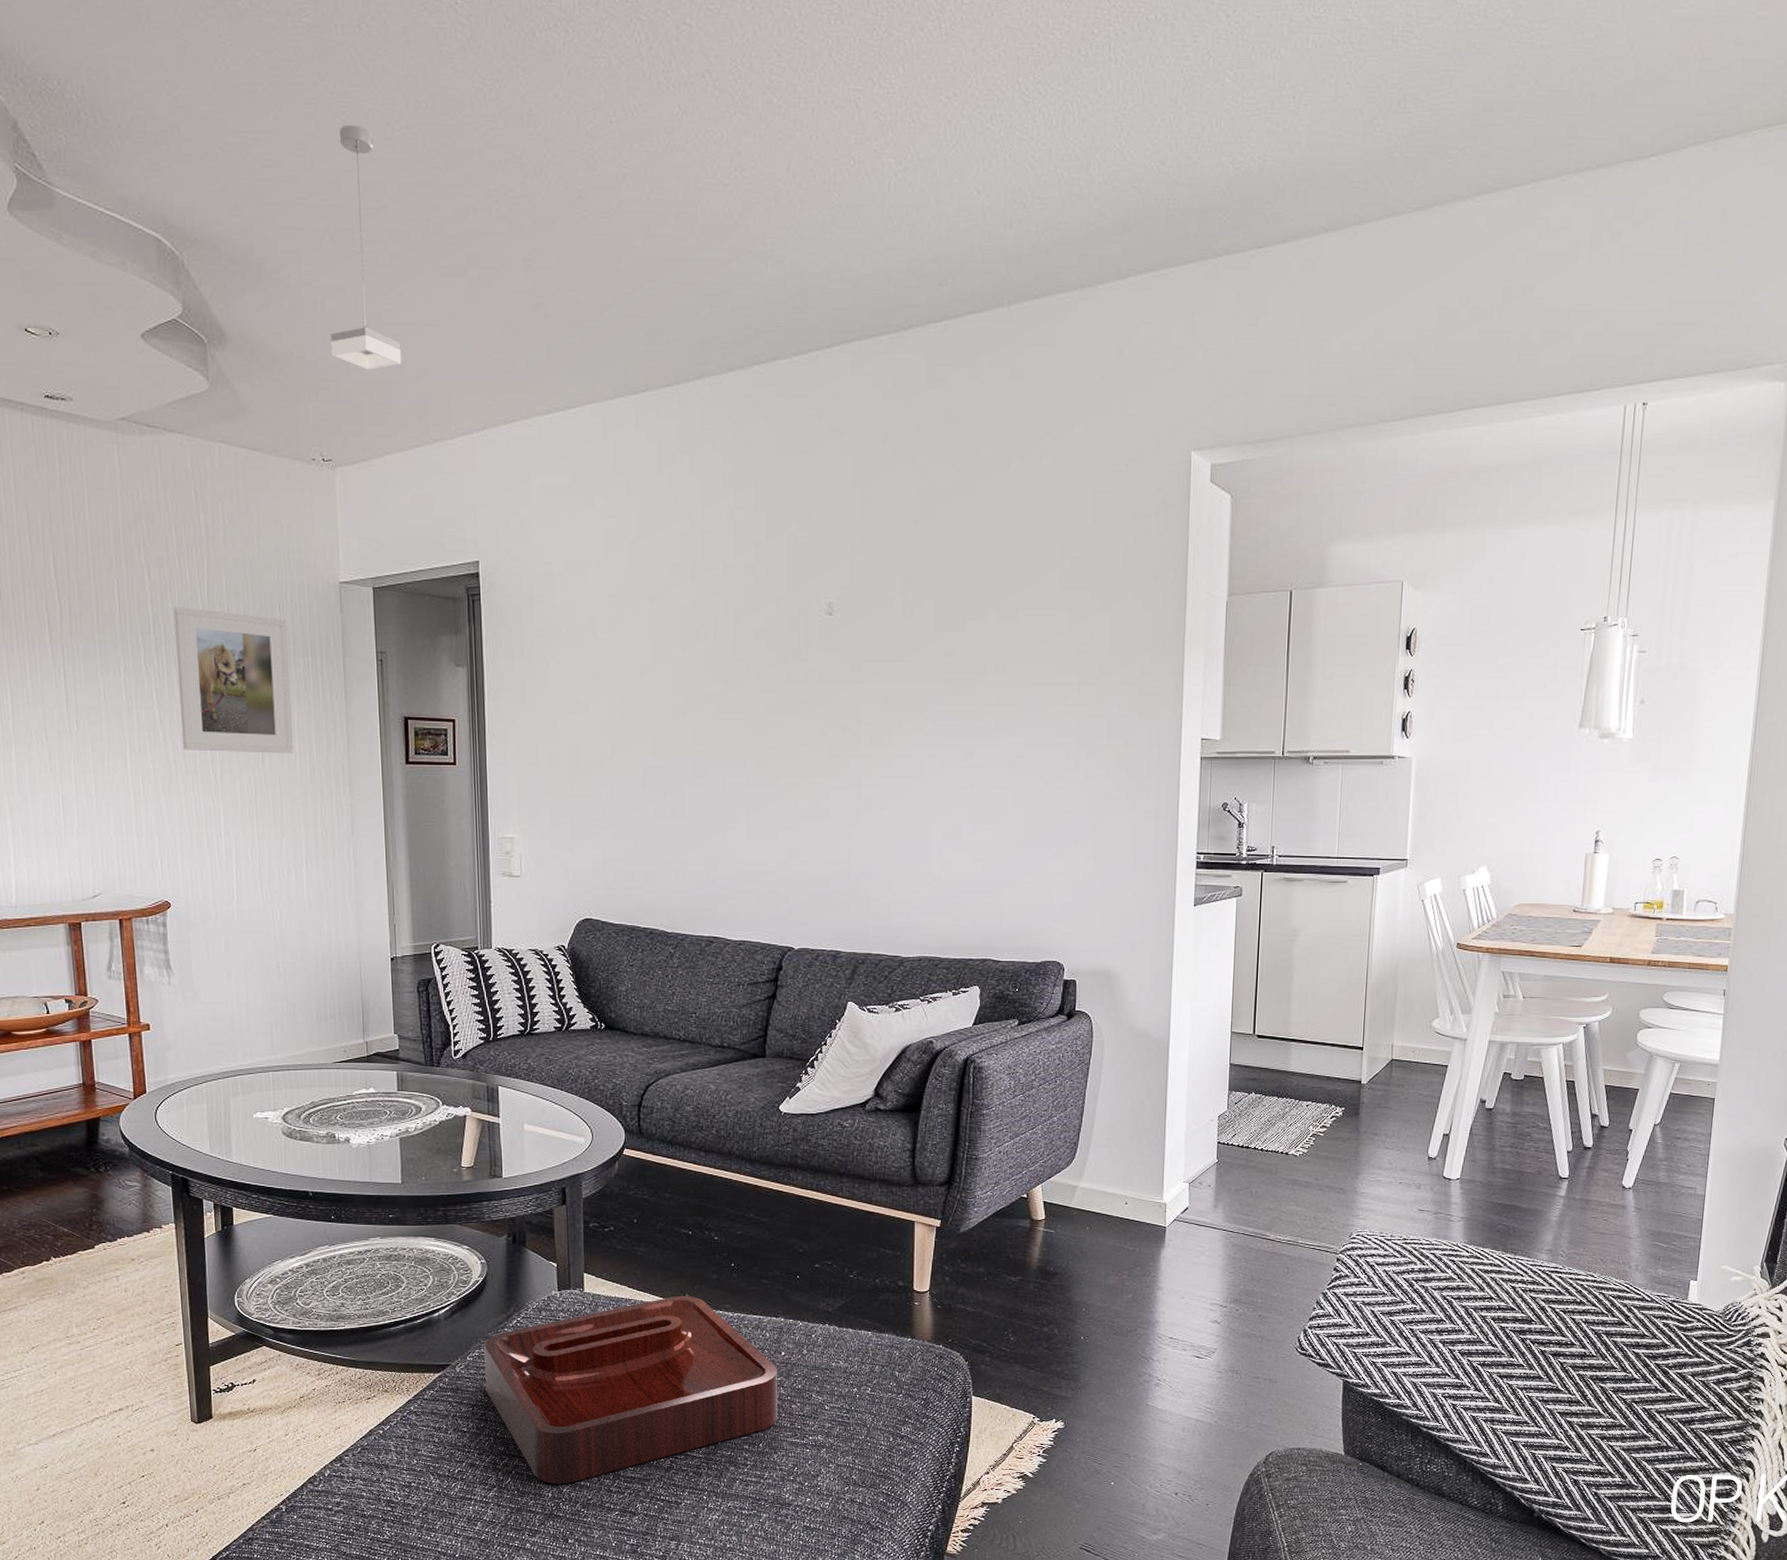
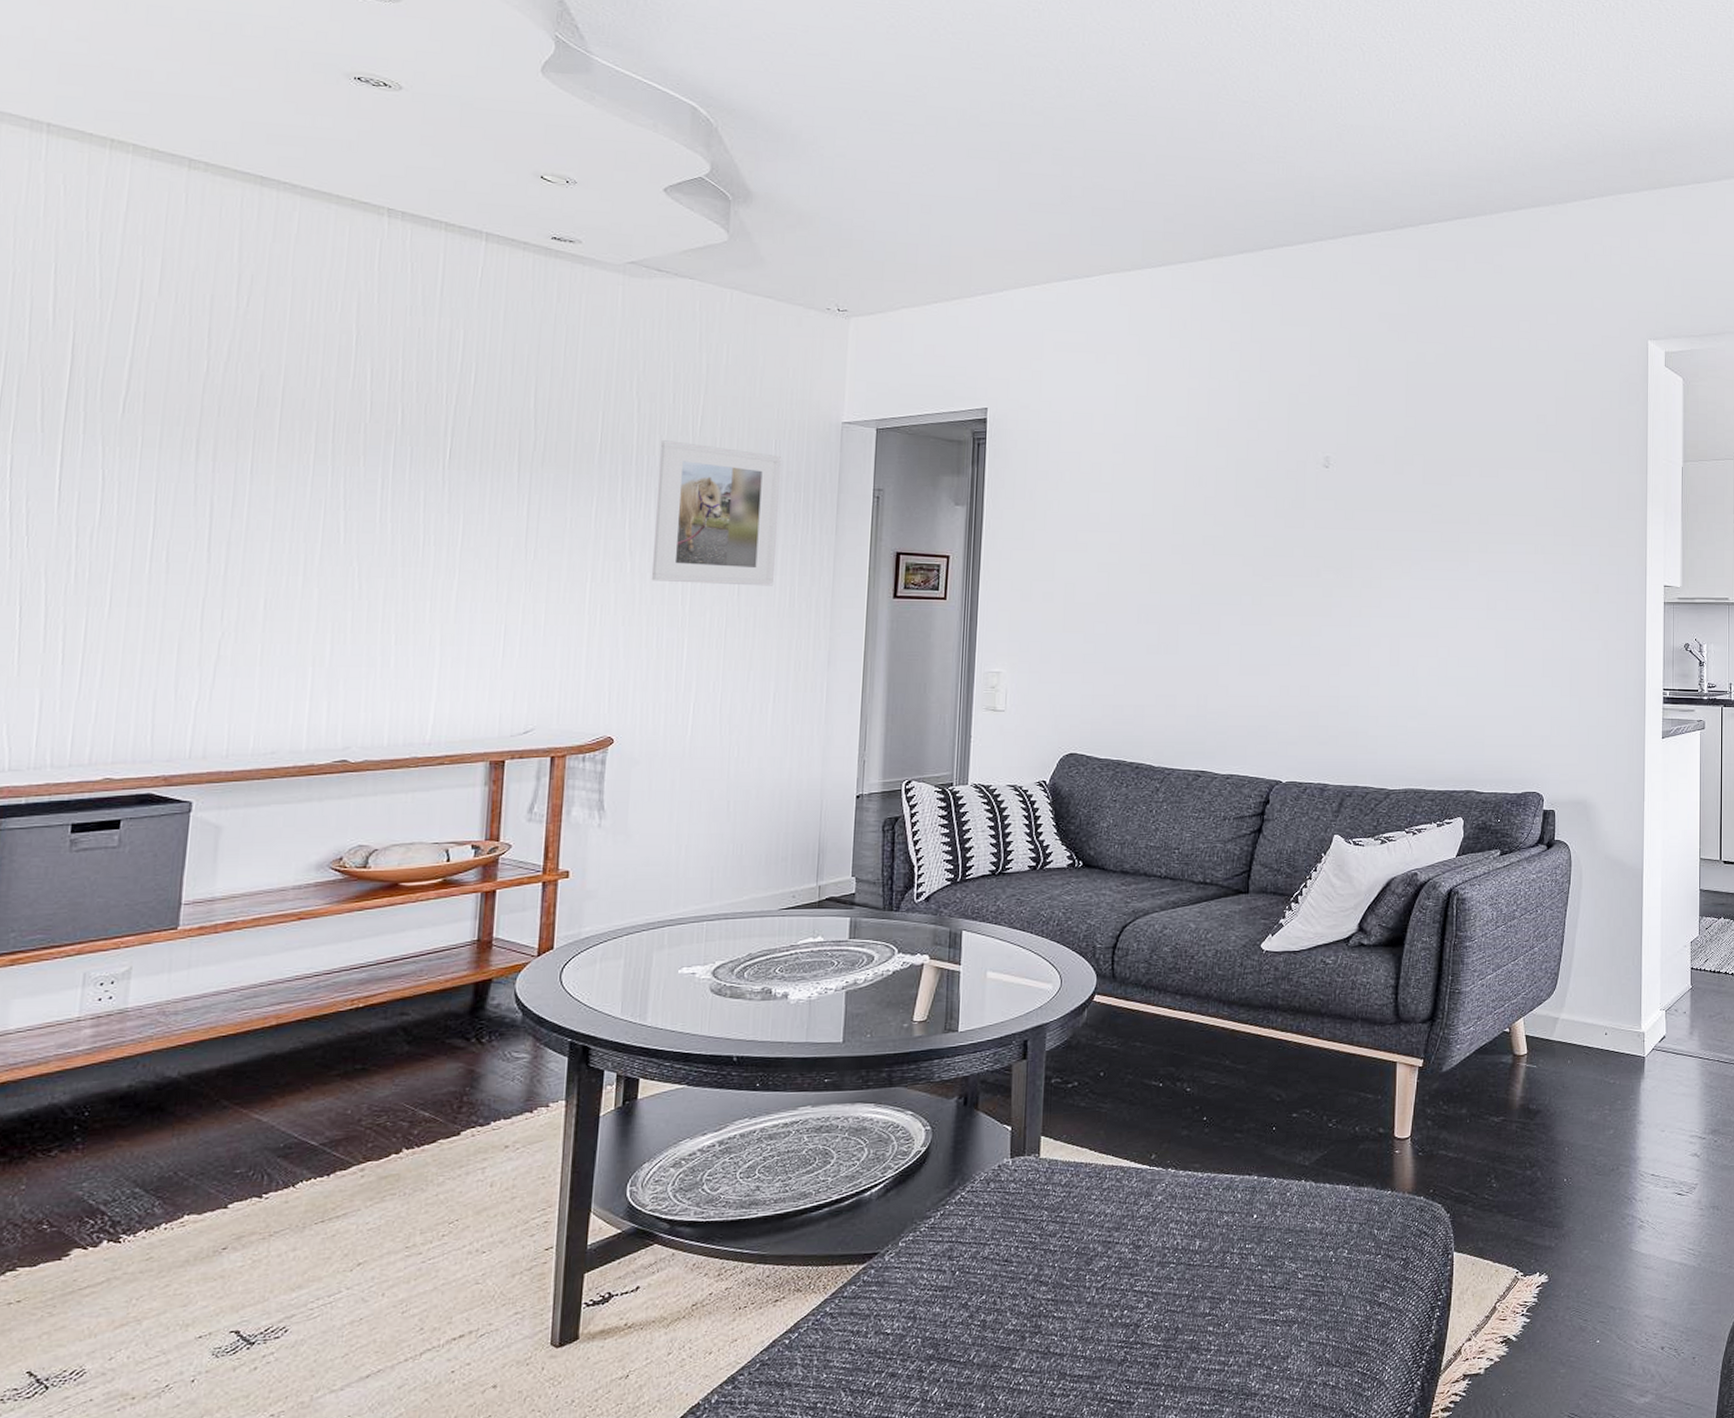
pendant lamp: present [330,124,402,370] -> none [858,26,929,233]
decorative tray: present [484,1295,777,1484] -> none [917,1155,1248,1392]

